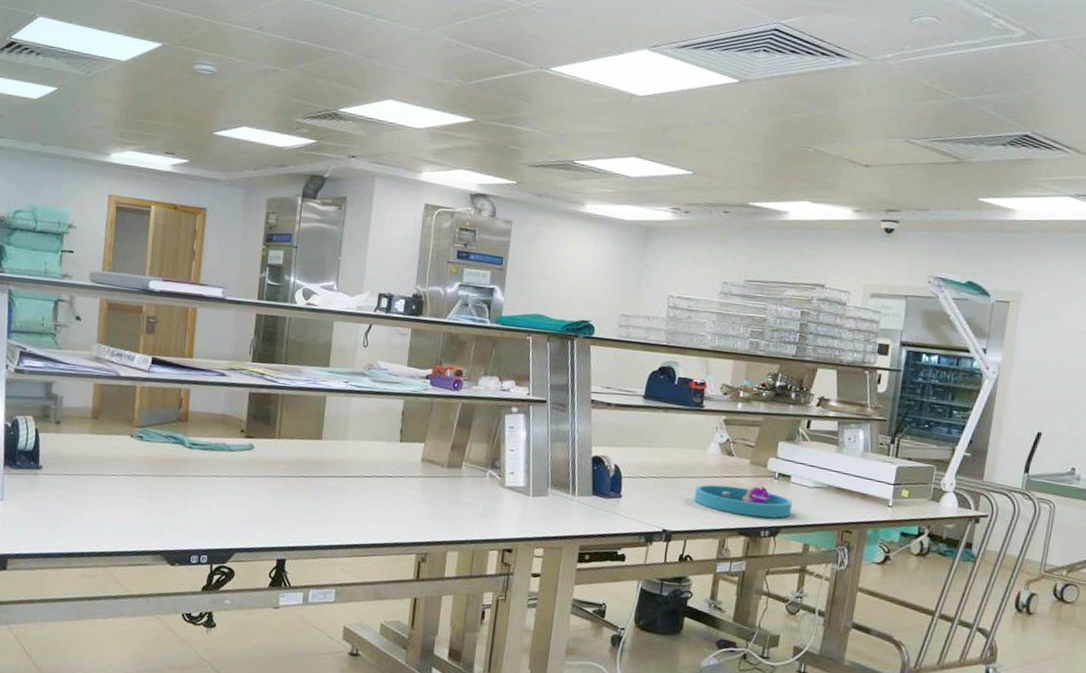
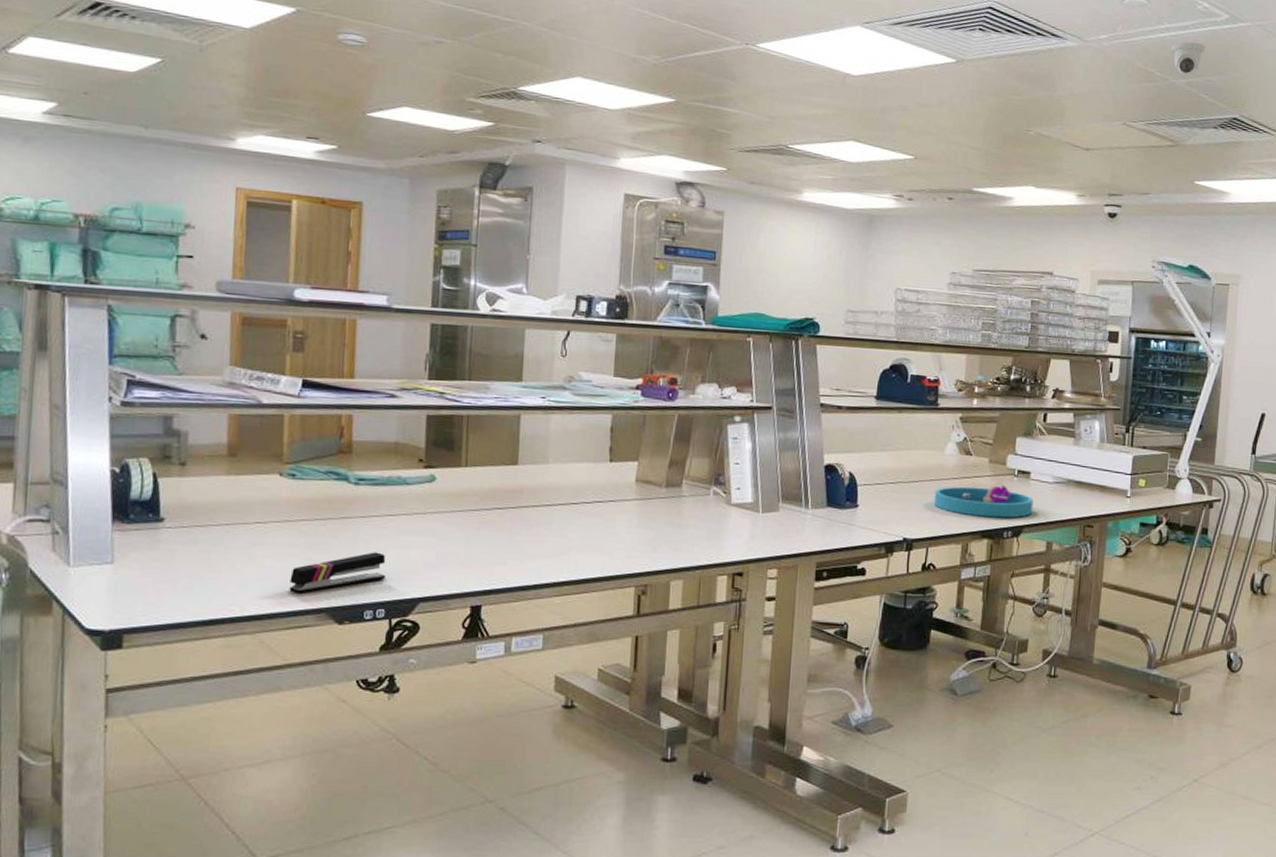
stapler: none [134,506,211,537] -> present [289,552,387,594]
security camera: none [961,59,998,93] -> present [1172,41,1205,76]

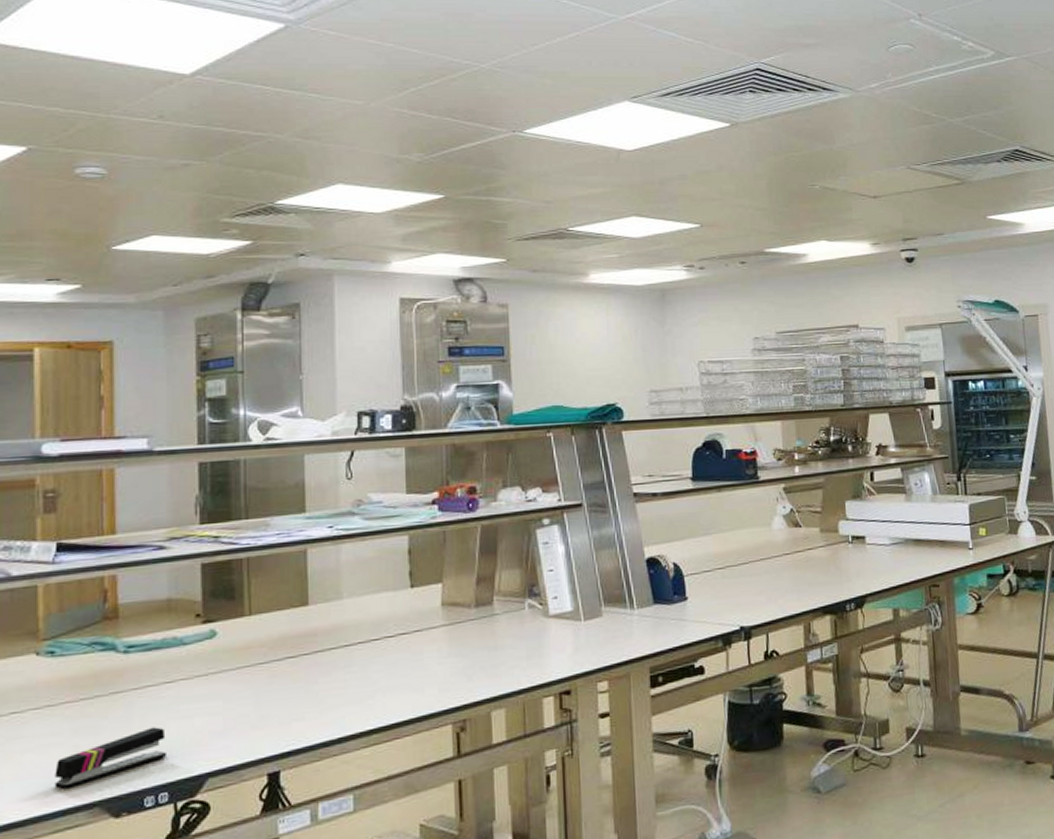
storage tray: present [934,485,1034,518] -> none [766,555,874,592]
security camera: present [1172,41,1205,76] -> none [943,80,977,114]

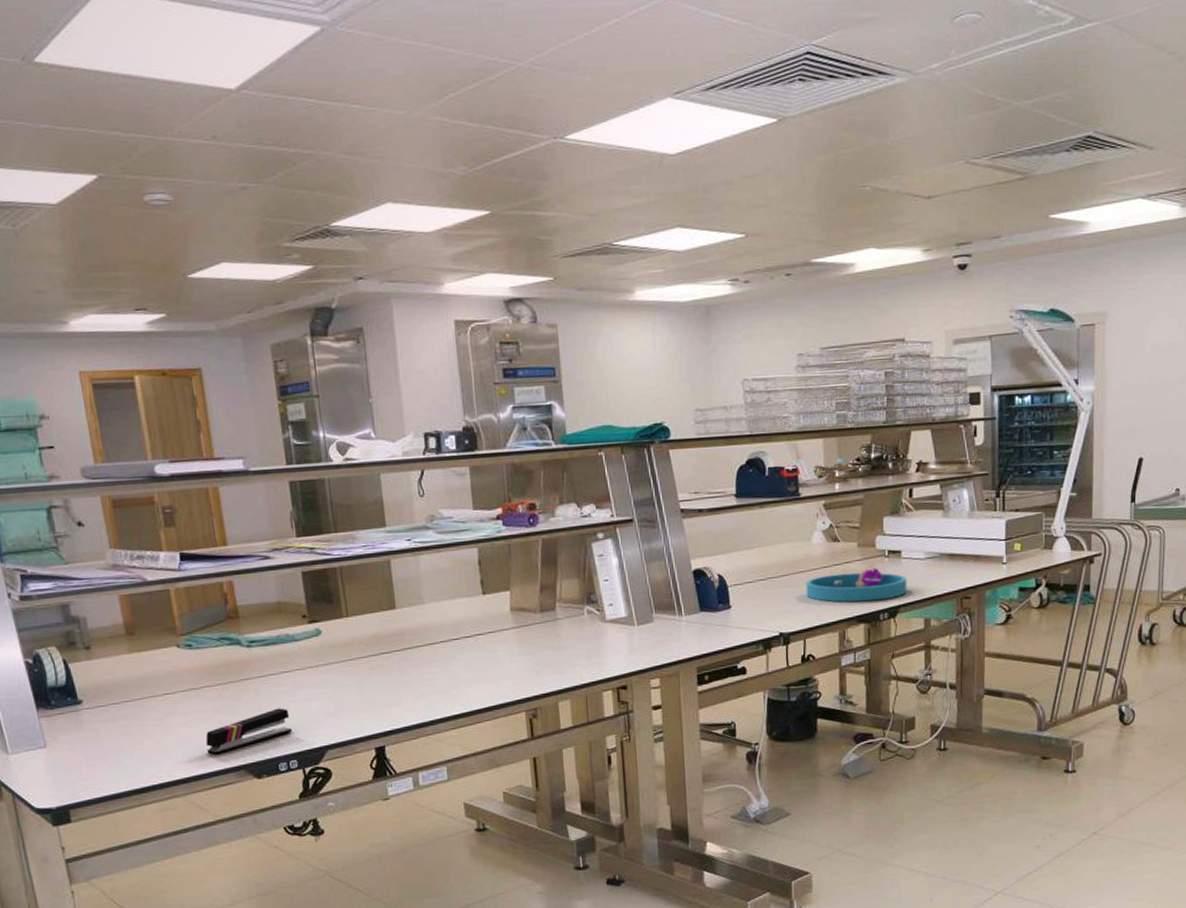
storage tray: none [766,555,874,592] -> present [805,568,907,602]

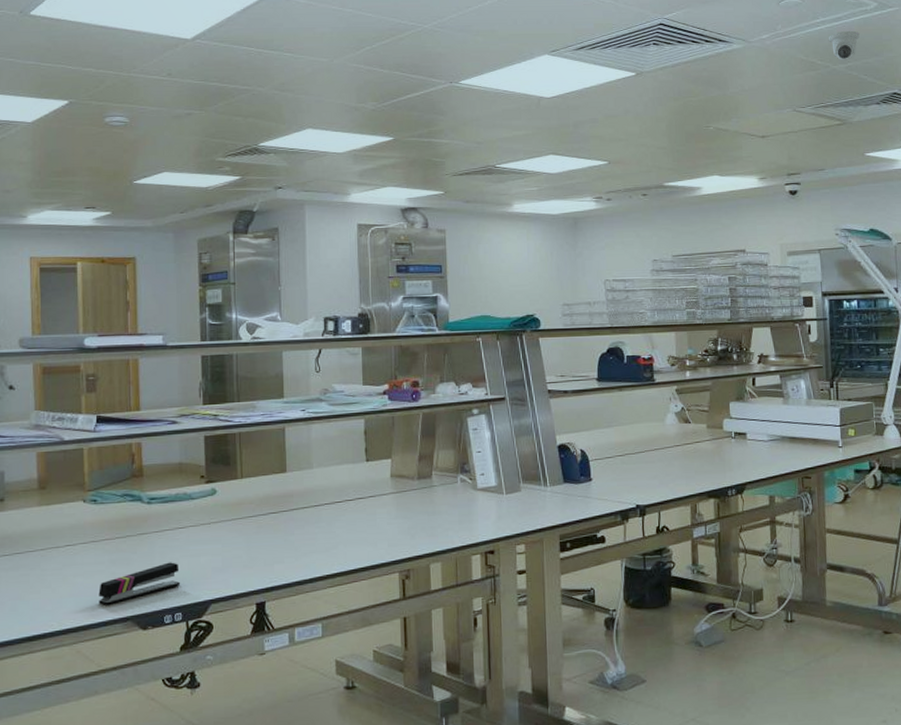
storage tray: present [805,568,907,602] -> none [660,448,753,479]
security camera: none [1013,54,1050,96] -> present [829,30,860,61]

